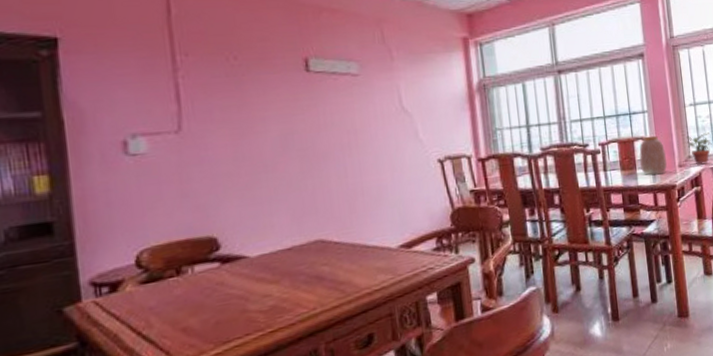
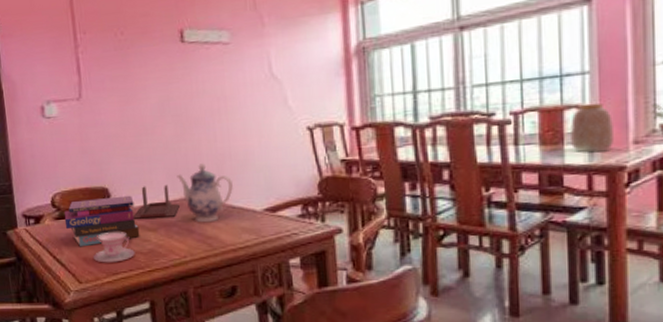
books: none [154,244,259,316] -> present [64,195,140,247]
teacup: none [195,289,253,331] -> present [92,232,135,263]
napkin holder: none [249,227,307,272] -> present [133,184,180,219]
teapot: none [303,200,367,268] -> present [177,162,233,223]

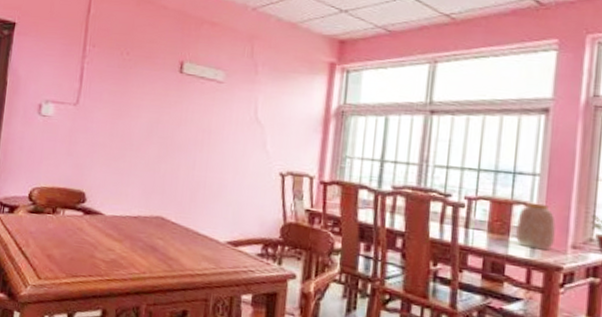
books: present [64,195,140,247] -> none [36,198,107,245]
teacup: present [92,232,135,263] -> none [56,234,98,266]
napkin holder: present [133,184,180,219] -> none [103,197,149,232]
teapot: present [177,162,233,223] -> none [151,186,202,245]

